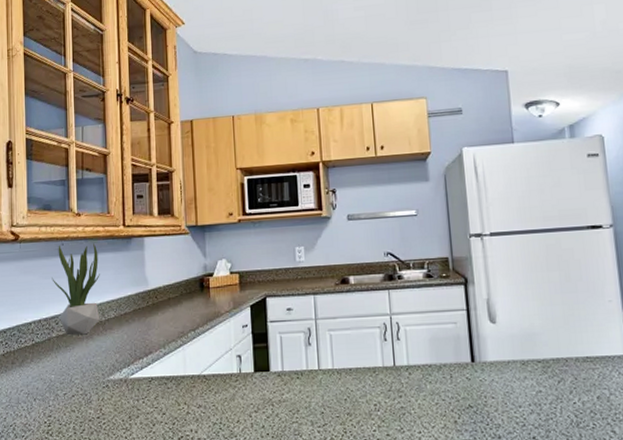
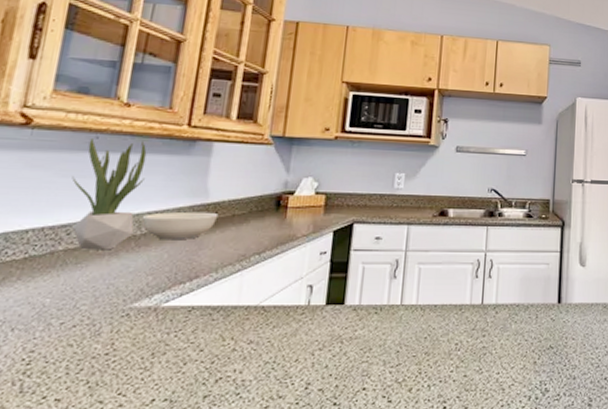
bowl: none [103,297,158,324] -> present [141,211,219,240]

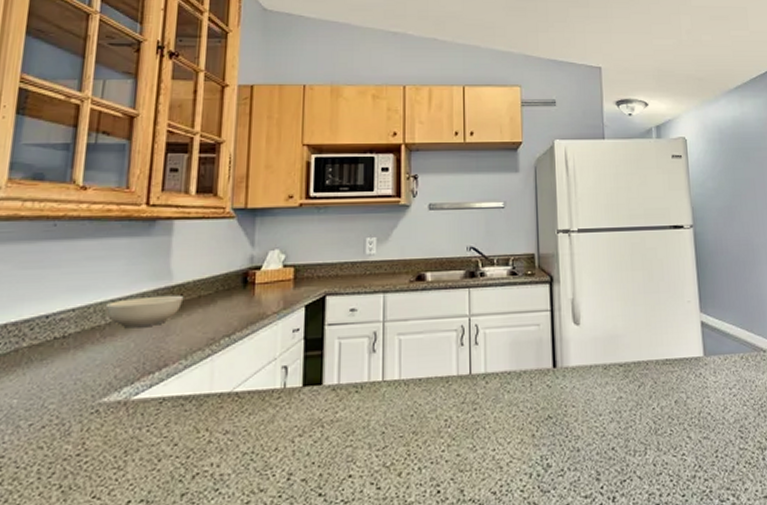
potted plant: present [72,139,147,250] -> none [32,225,106,345]

